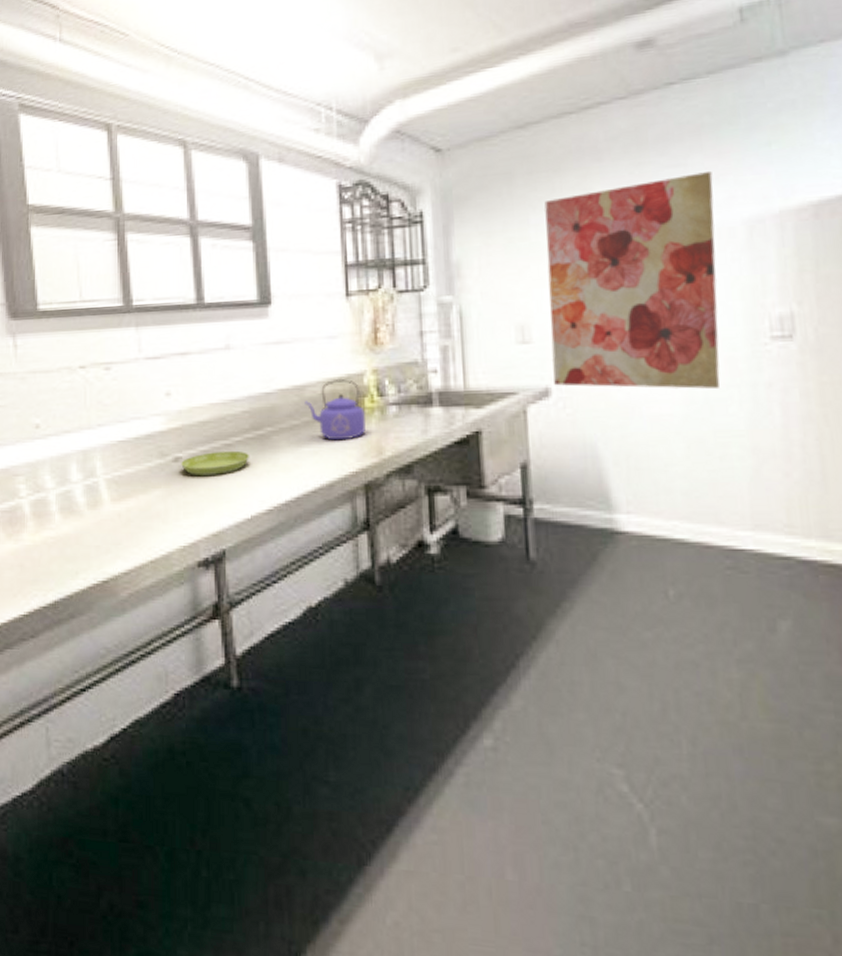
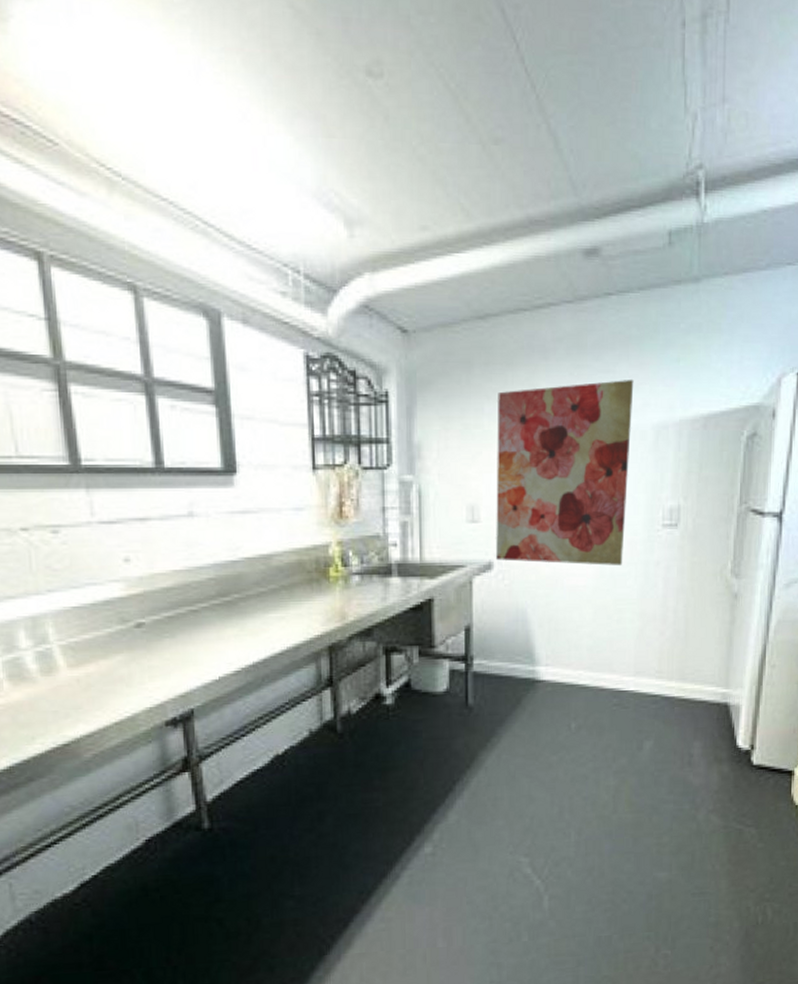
saucer: present [181,450,249,477] -> none [144,616,216,642]
kettle: present [304,378,366,441] -> none [271,549,331,607]

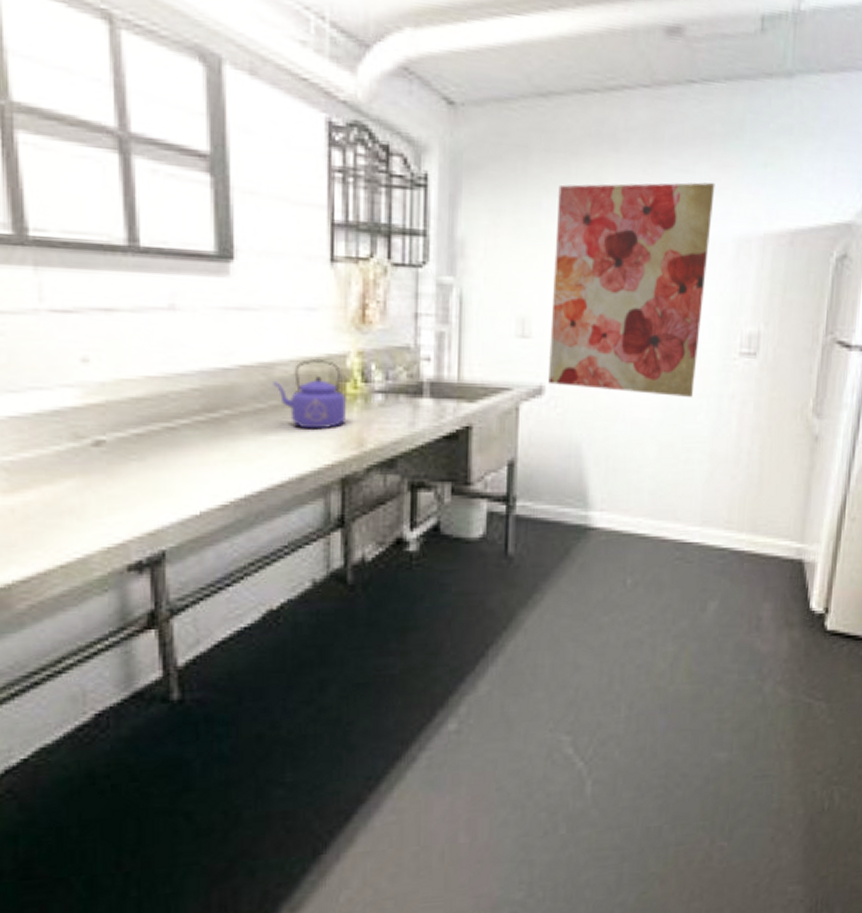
kettle: none [271,549,331,607] -> present [273,358,348,430]

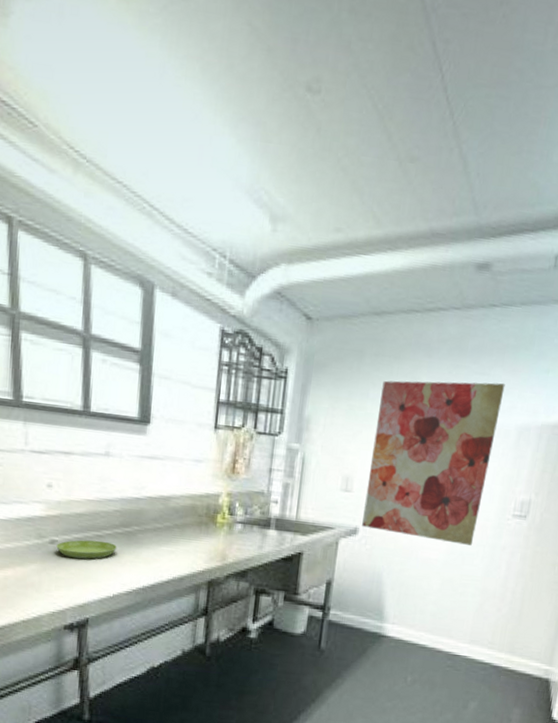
saucer: none [104,435,199,465] -> present [56,540,117,559]
kettle: present [273,358,348,430] -> none [168,495,217,546]

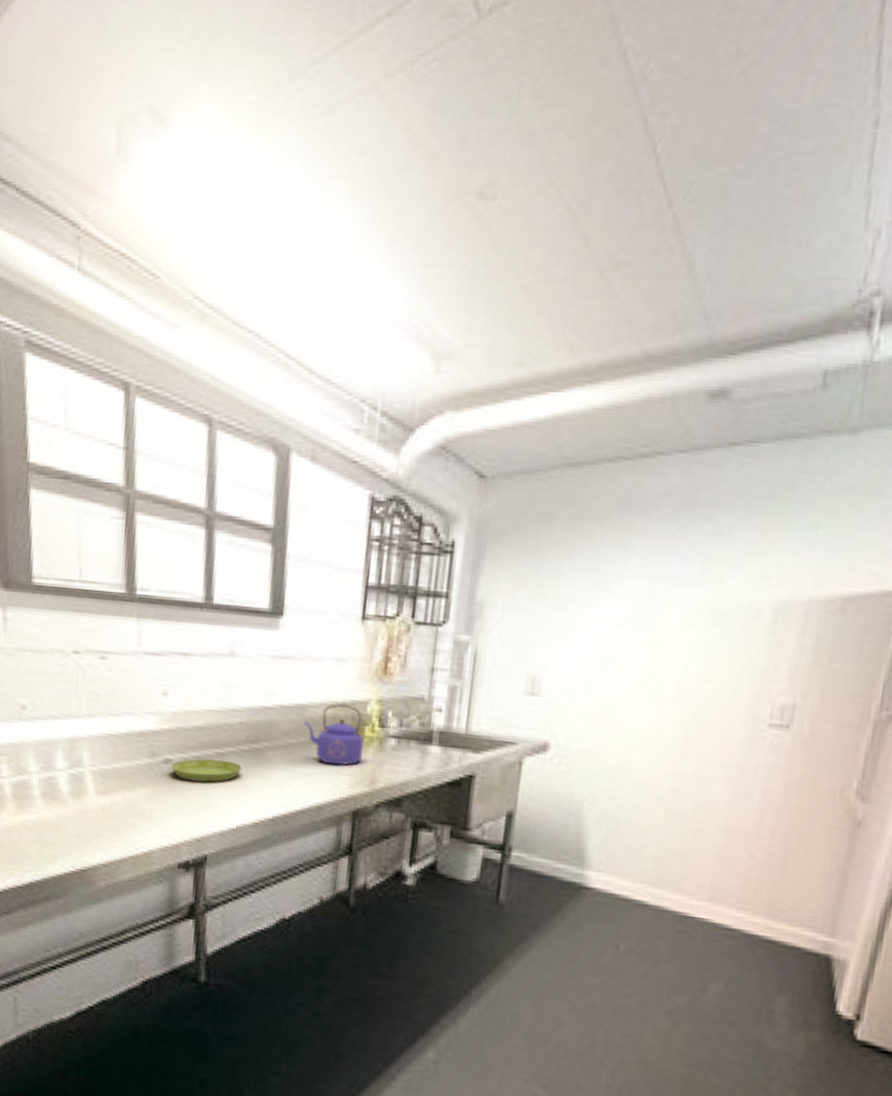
kettle: none [168,495,217,546] -> present [304,703,365,766]
wall art: present [362,380,505,545] -> none [554,546,754,766]

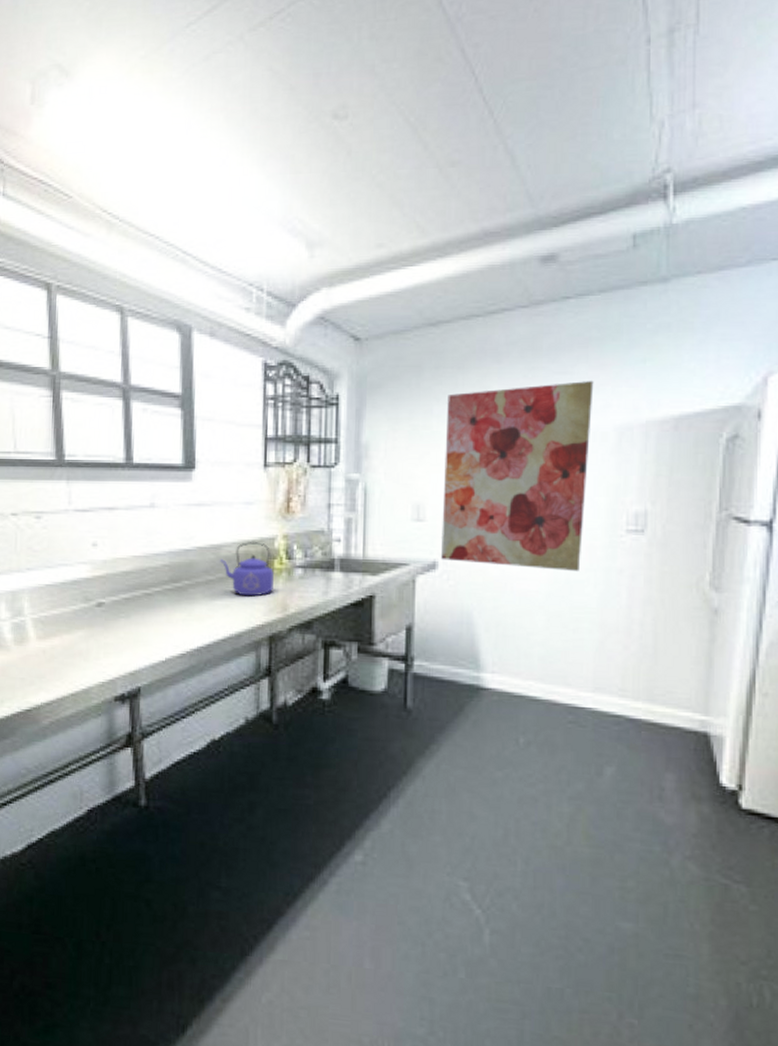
saucer: present [171,758,242,783] -> none [104,599,167,621]
wall art: none [554,546,754,766] -> present [441,381,594,571]

